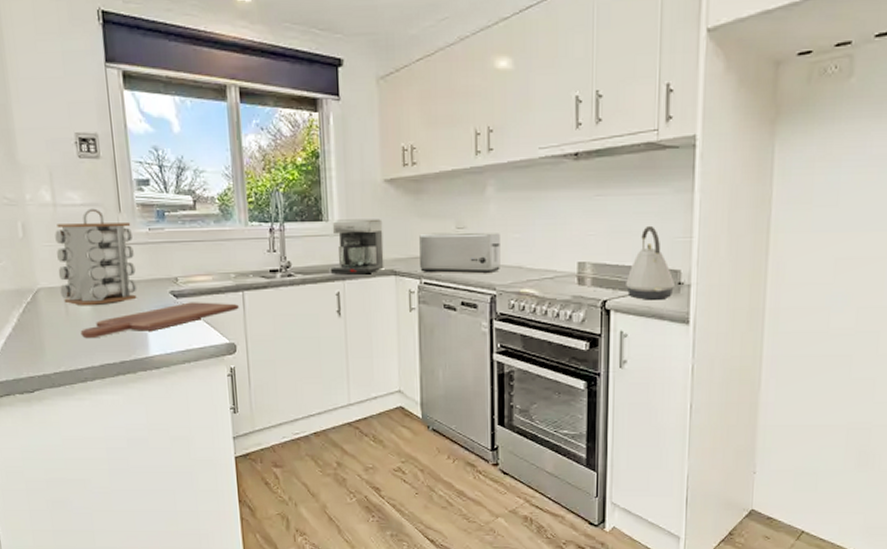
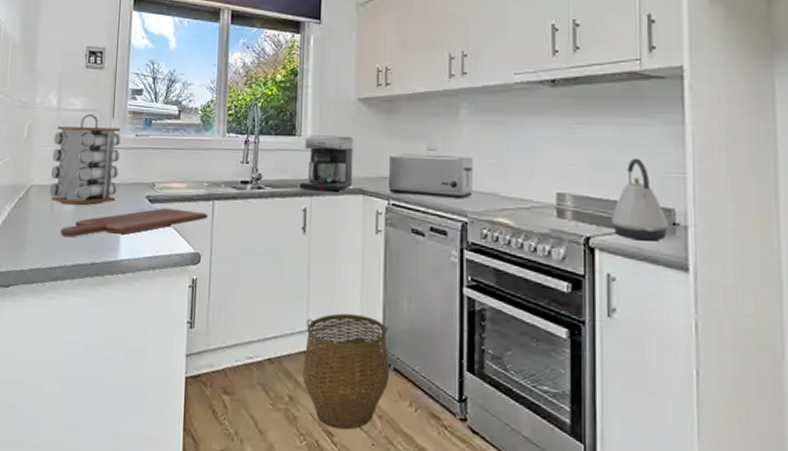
basket: none [348,387,429,484] -> present [303,313,390,430]

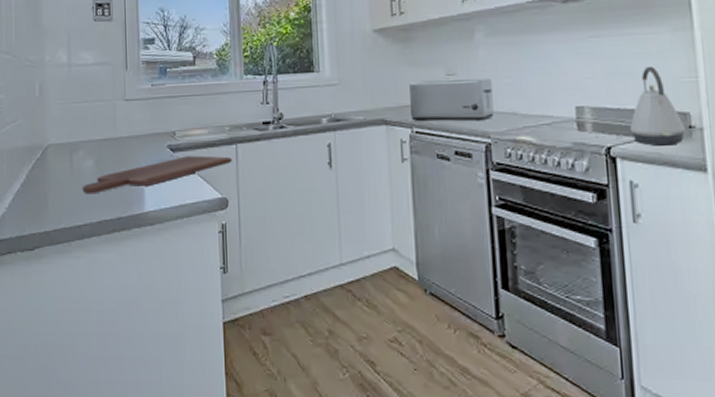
spice rack: present [49,114,121,206] -> none [67,67,137,162]
coffee maker: present [298,135,354,192] -> none [321,68,375,126]
basket: present [303,313,390,430] -> none [339,244,427,357]

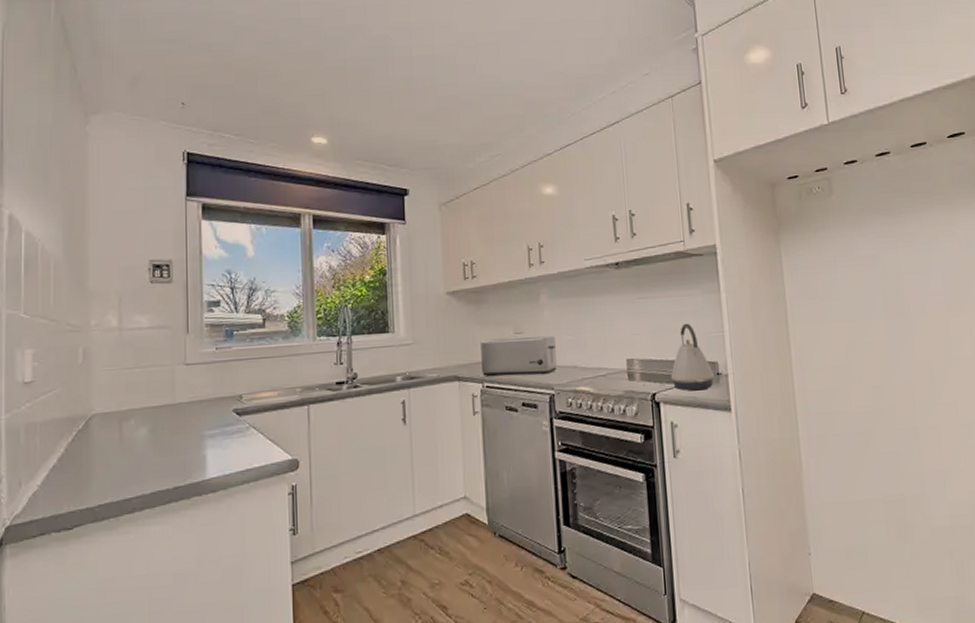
cutting board: present [82,155,232,195] -> none [133,417,303,465]

